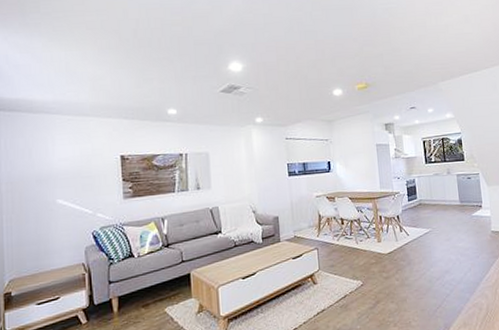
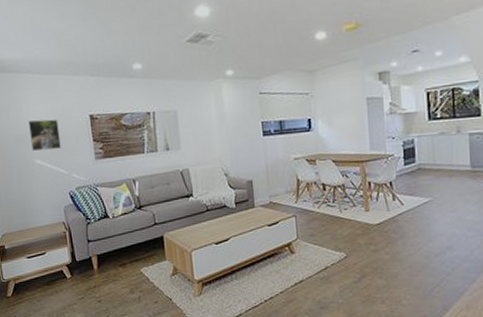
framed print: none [53,159,87,190] -> present [29,119,61,151]

